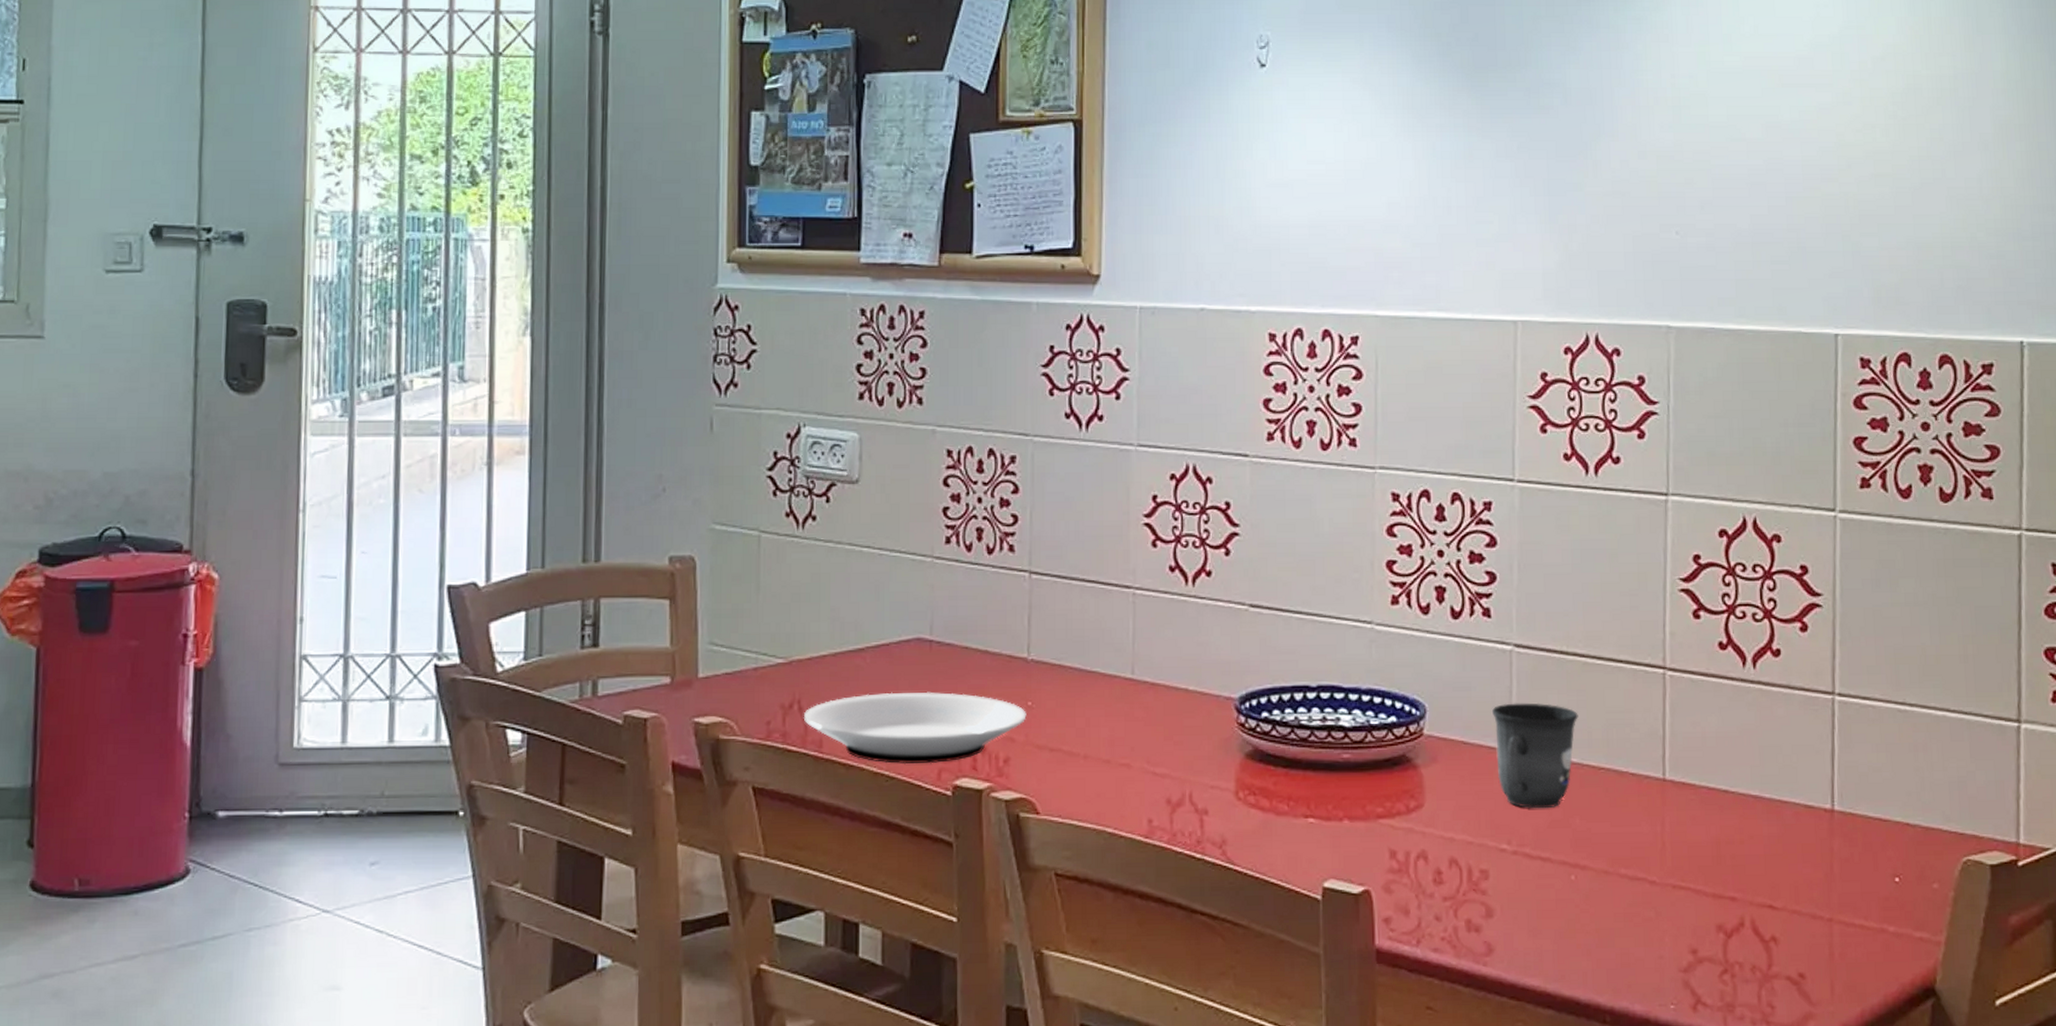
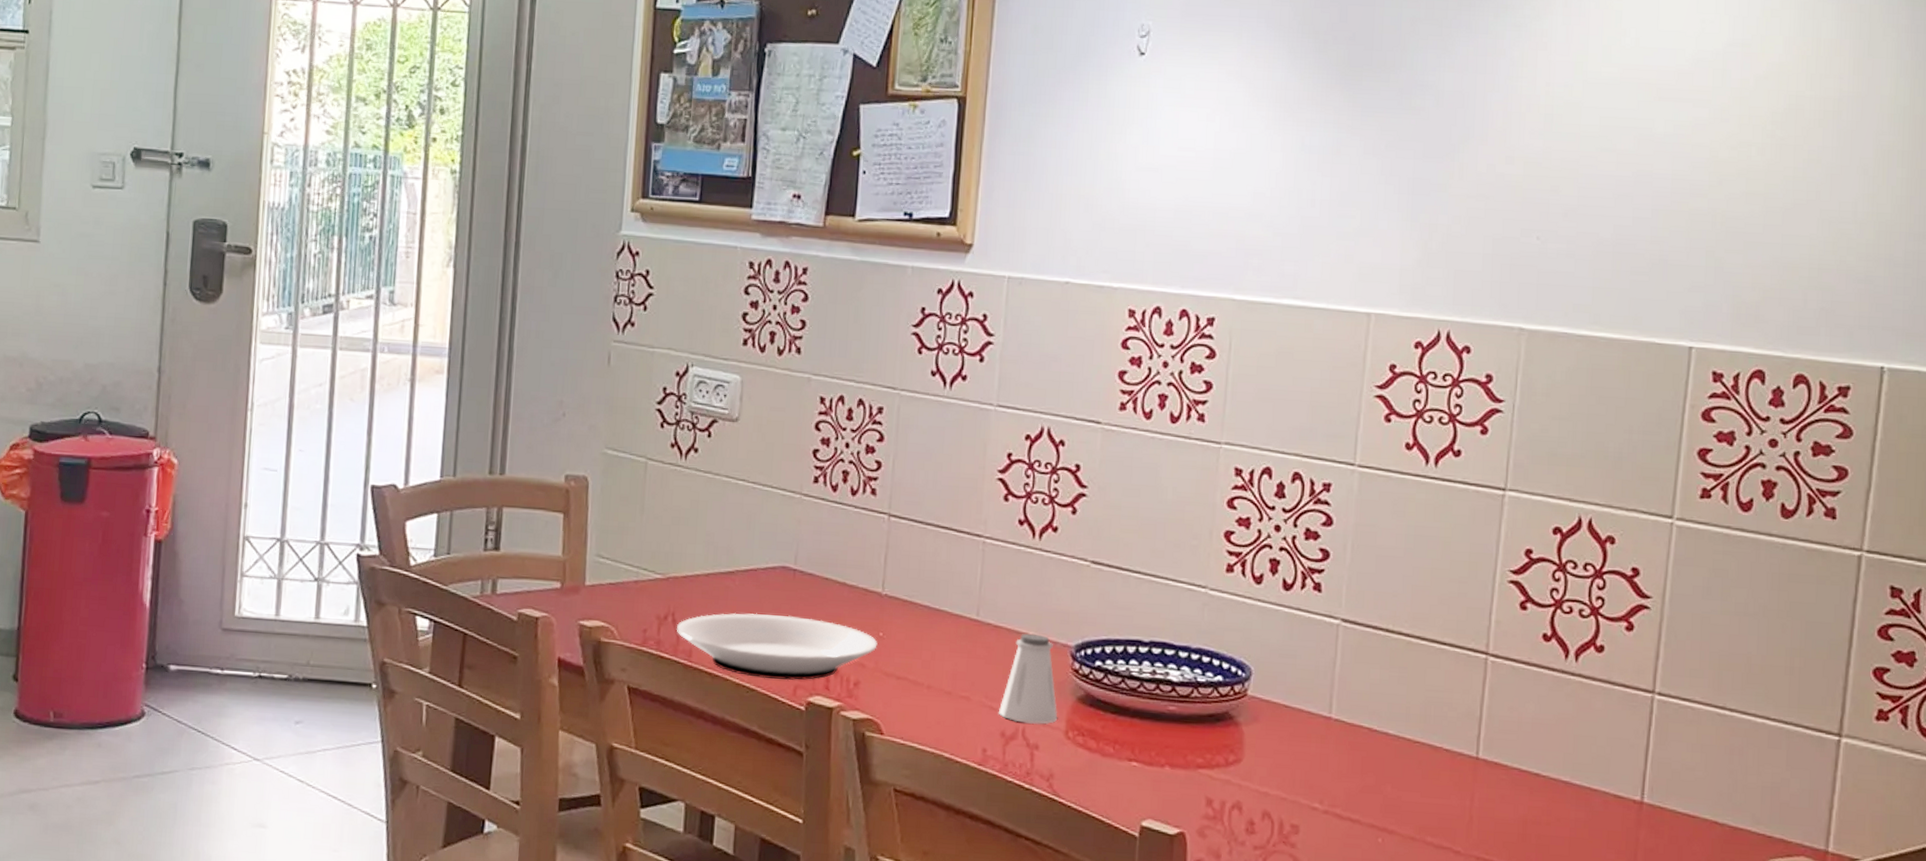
saltshaker: none [1162,688,1226,787] -> present [998,633,1058,725]
mug: present [1491,702,1578,809] -> none [1314,673,1399,775]

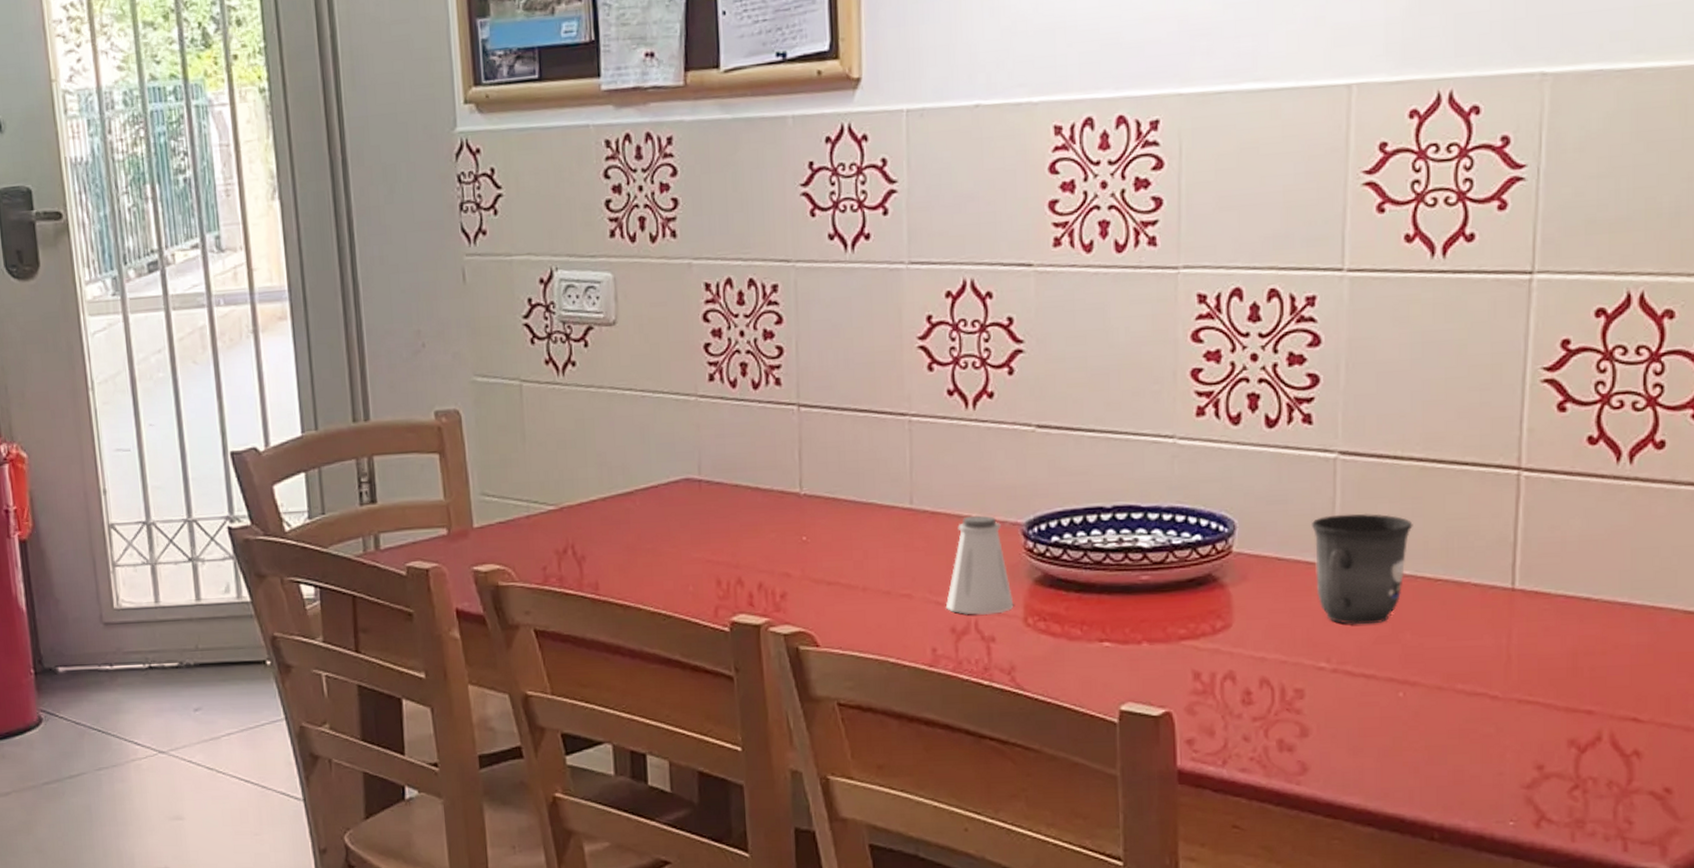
plate: present [676,612,878,681] -> none [578,531,802,603]
mug: none [1314,673,1399,775] -> present [1311,513,1413,625]

